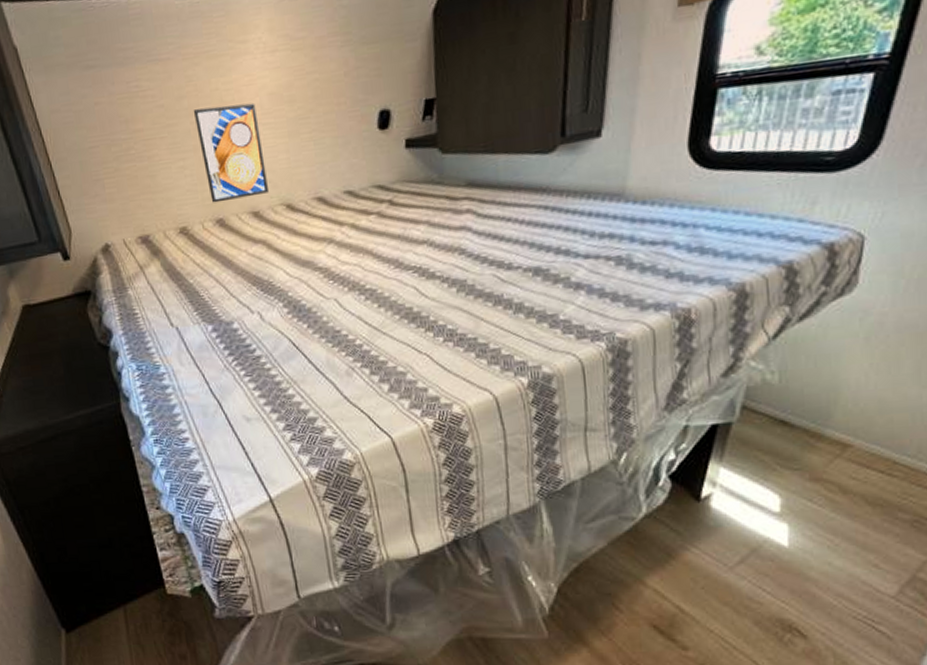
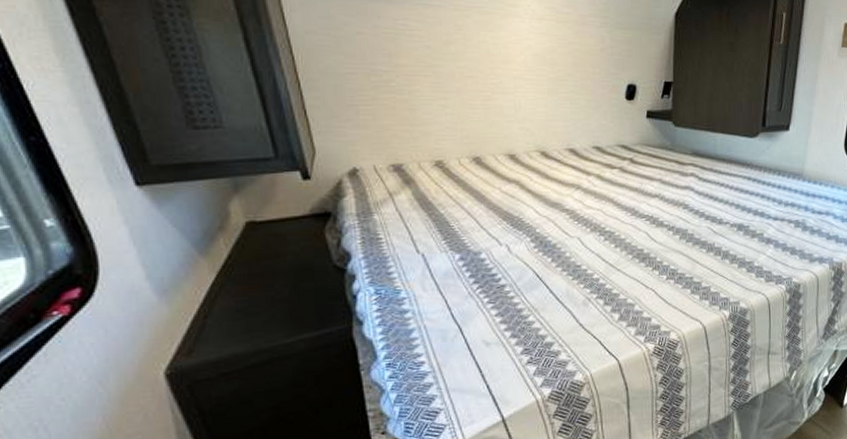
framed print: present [193,103,270,203] -> none [459,56,527,142]

